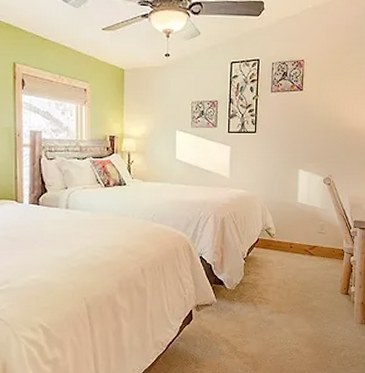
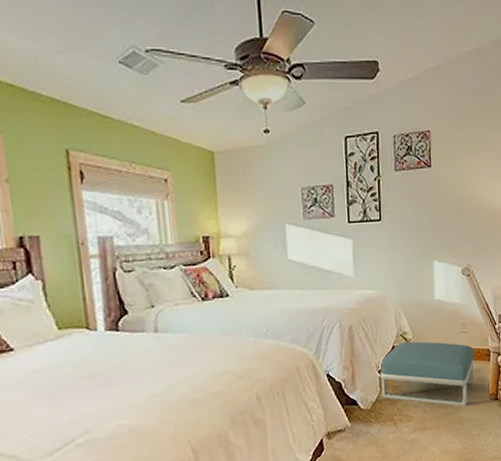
footstool: none [245,236,329,297] -> present [380,341,474,407]

